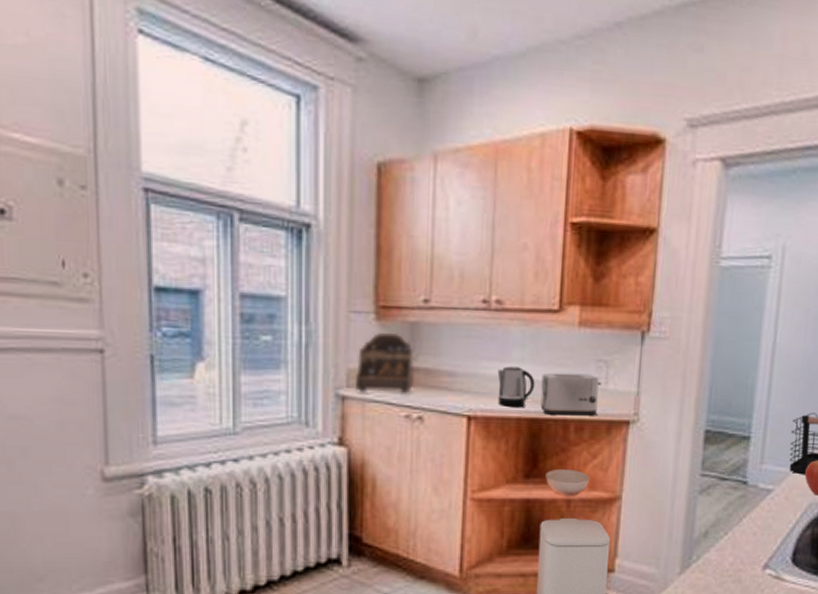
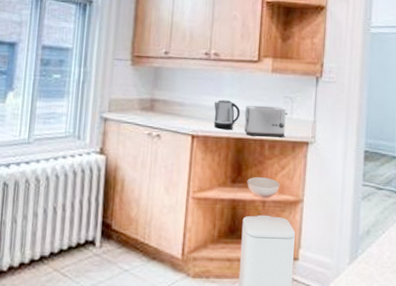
spice rack: present [354,333,419,394] -> none [113,74,159,118]

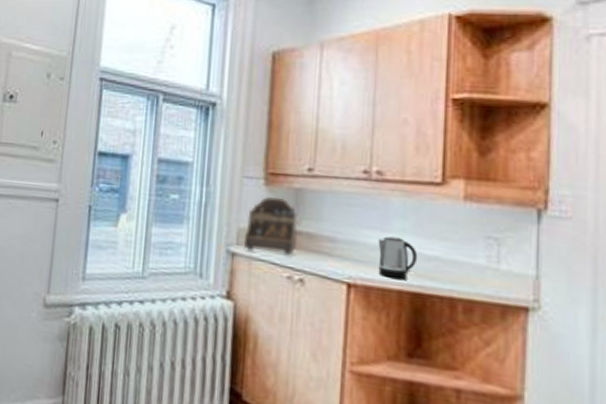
spice rack: none [113,74,159,118] -> present [243,197,302,256]
toaster: present [244,105,288,138] -> none [423,245,492,297]
bowl: present [247,176,280,198] -> none [430,352,484,387]

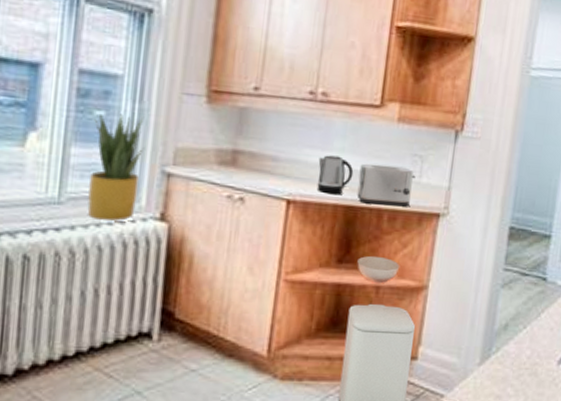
planter: none [165,197,212,298] -> present [87,113,145,222]
spice rack: present [243,197,302,256] -> none [180,115,245,175]
toaster: none [423,245,492,297] -> present [357,163,416,207]
bowl: none [430,352,484,387] -> present [357,255,400,283]

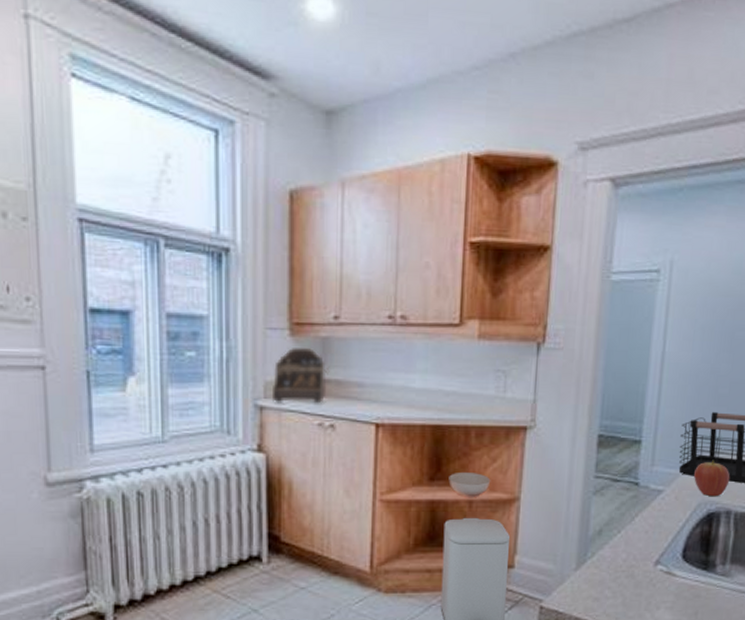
planter: present [87,113,145,222] -> none [186,353,236,456]
spice rack: none [180,115,245,175] -> present [271,348,330,404]
kettle: present [316,155,354,195] -> none [403,377,438,416]
toaster: present [357,163,416,207] -> none [443,382,500,422]

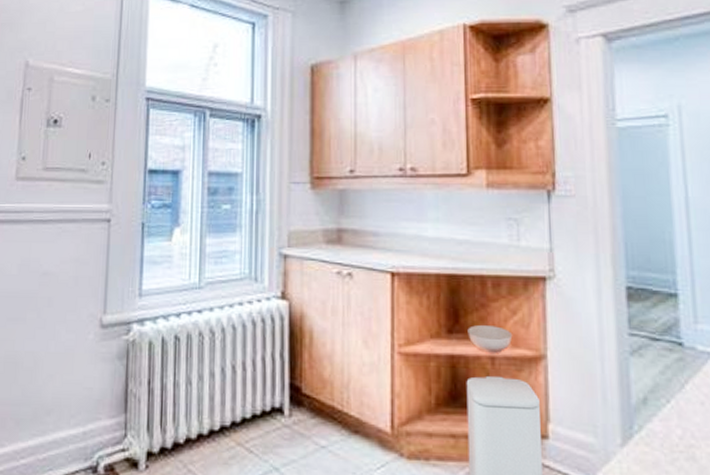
spice rack: present [271,348,330,404] -> none [294,200,347,253]

